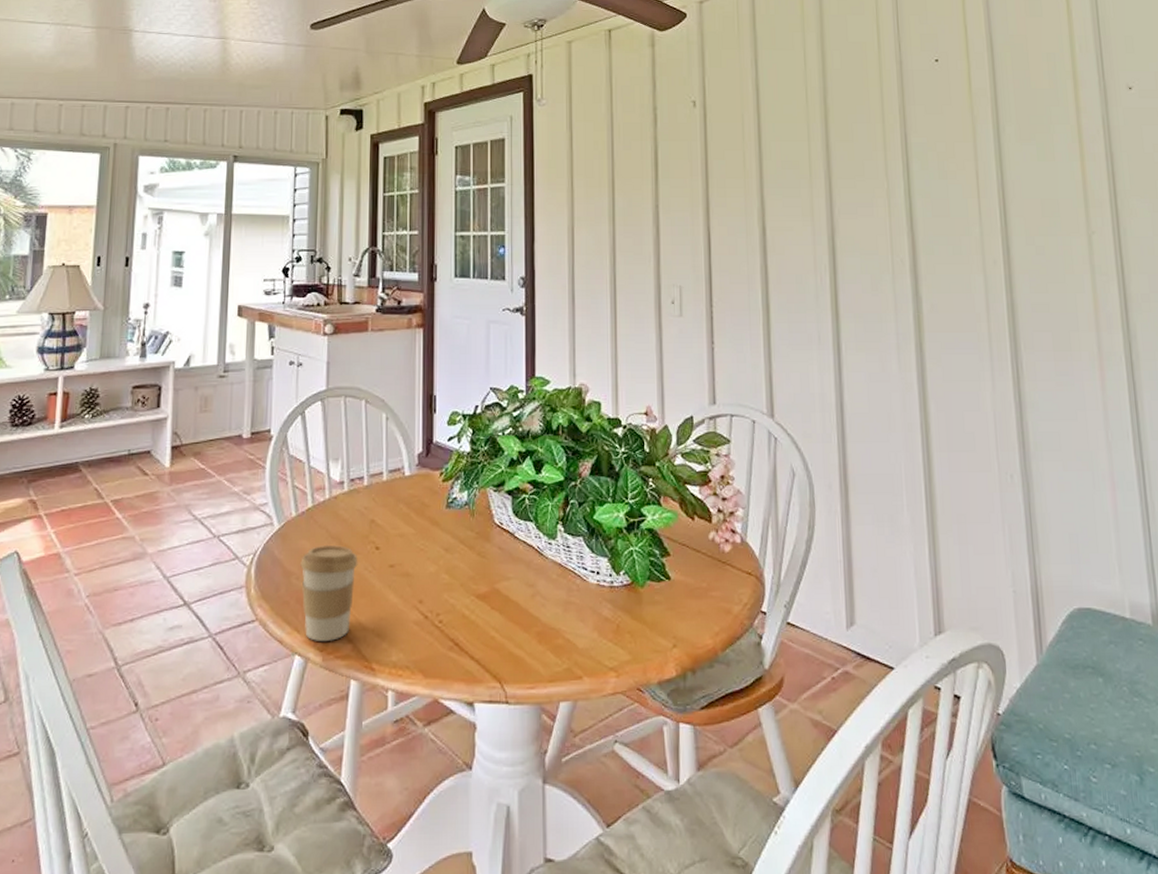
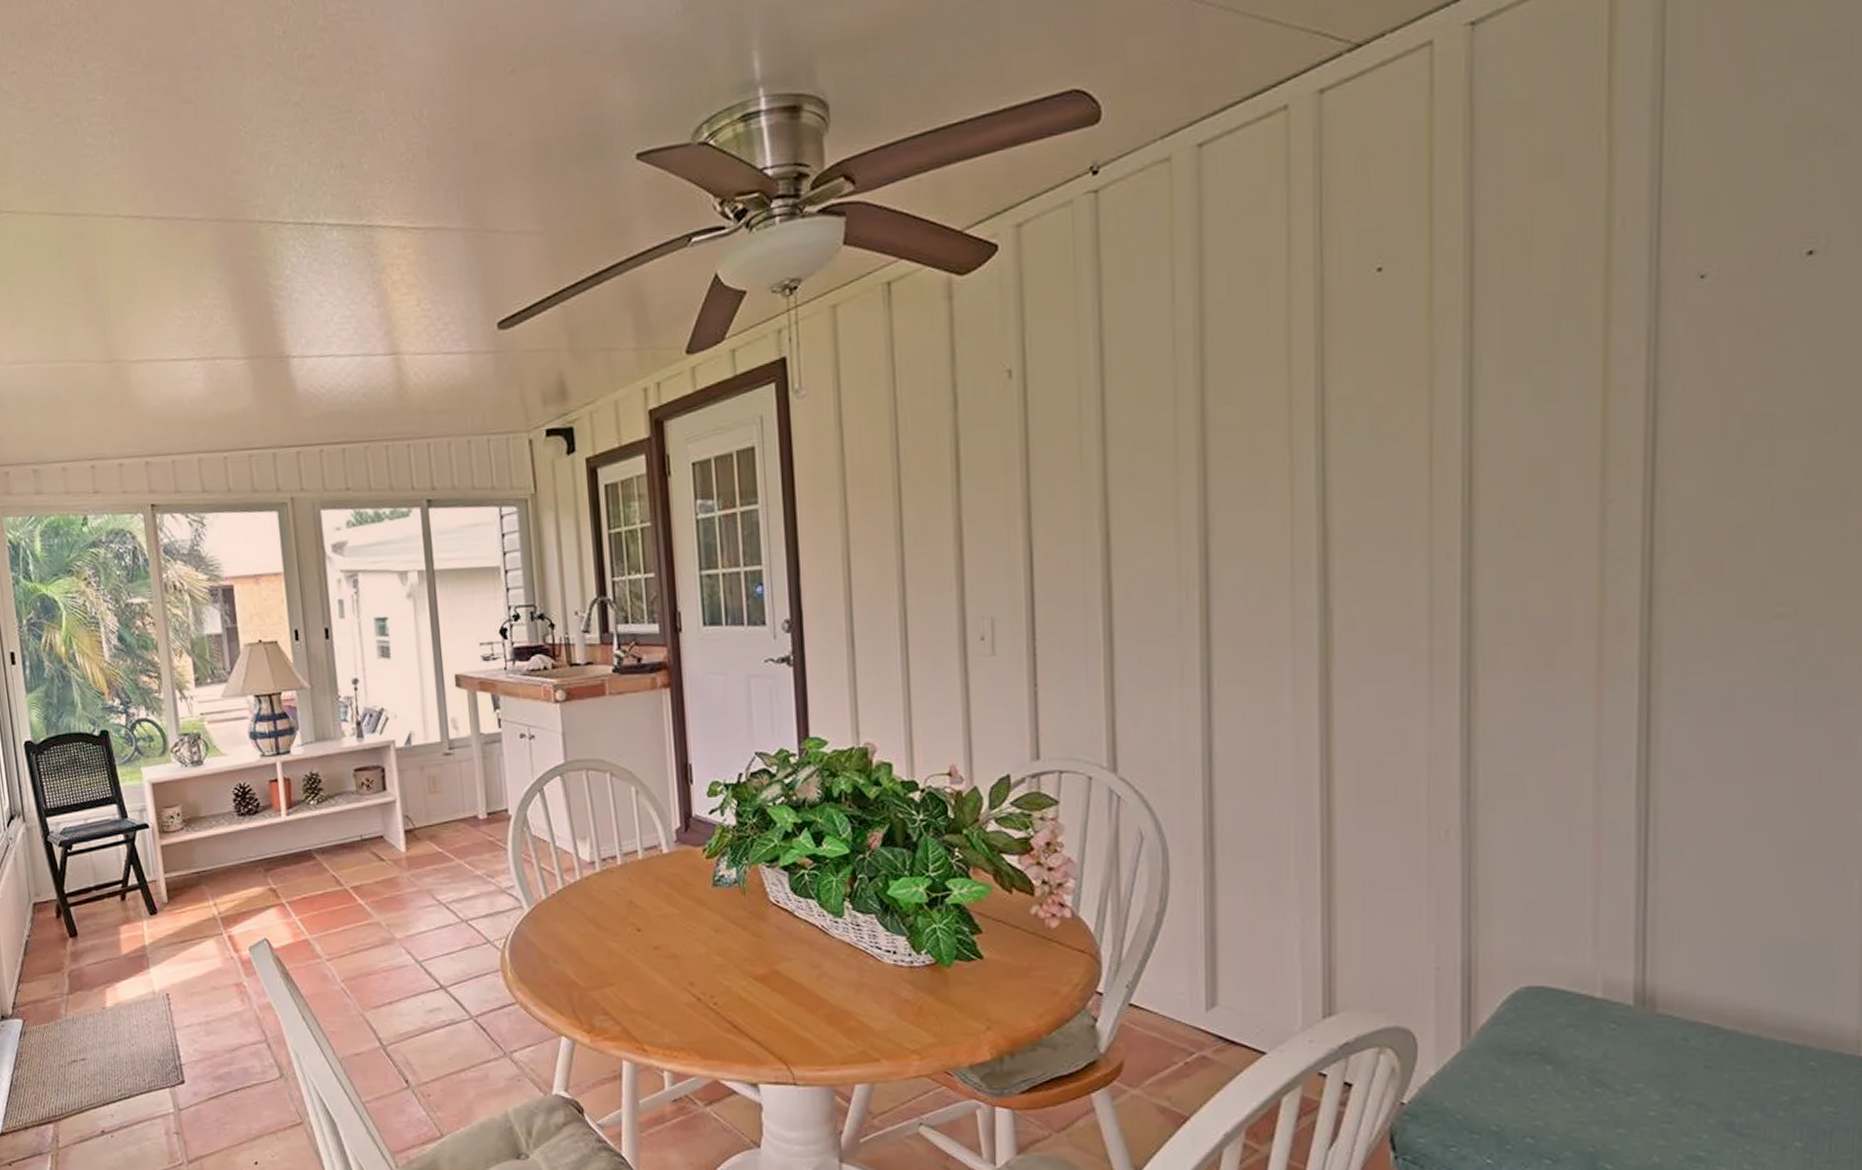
coffee cup: present [300,544,358,641] -> none [556,927,619,1023]

